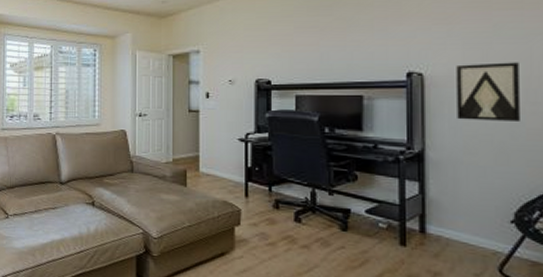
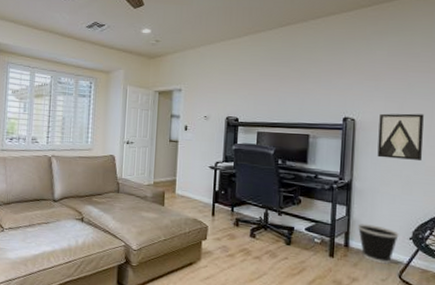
wastebasket: none [435,204,495,255] -> present [357,224,399,264]

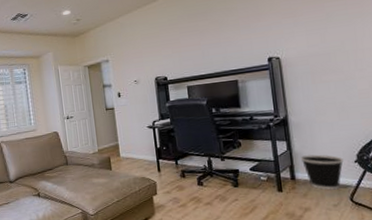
wall art: present [377,113,424,161] -> none [303,40,354,90]

